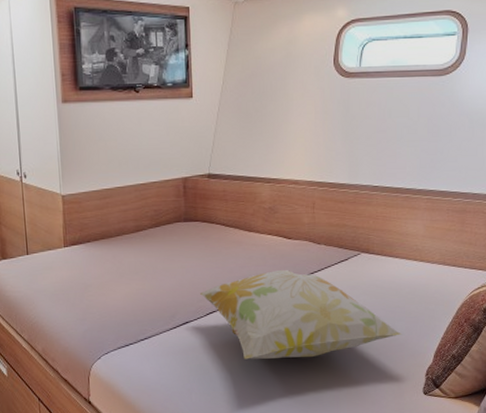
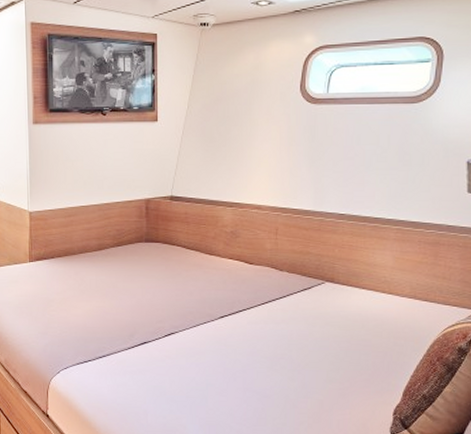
decorative pillow: present [200,269,403,360] -> none [159,294,369,387]

